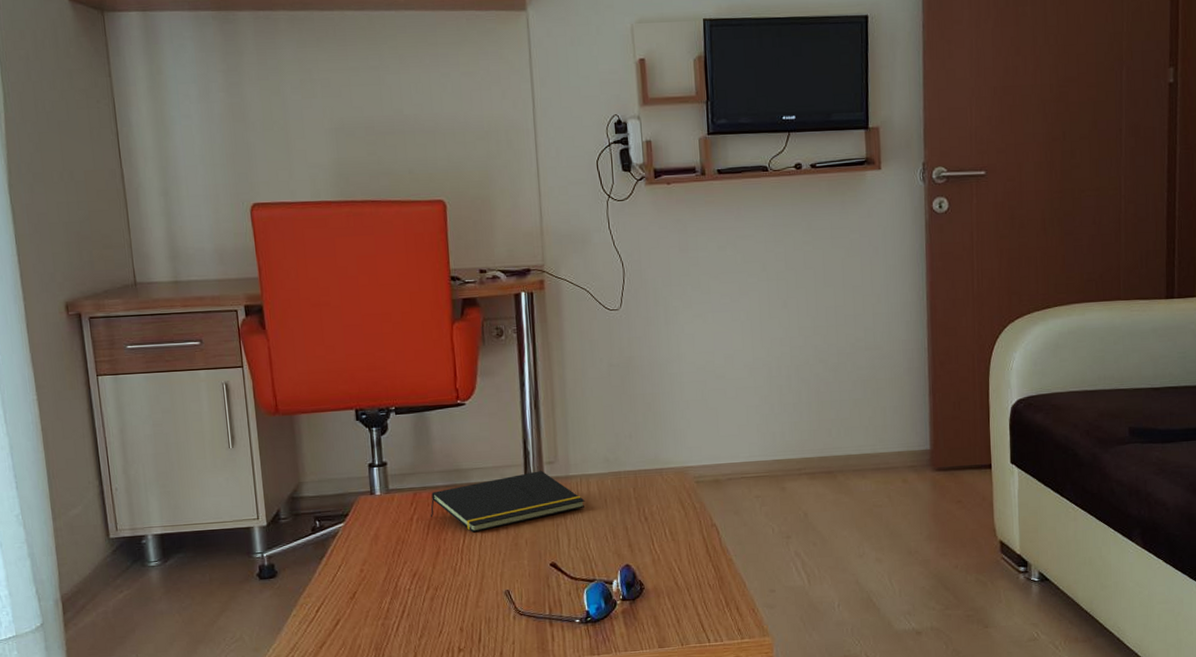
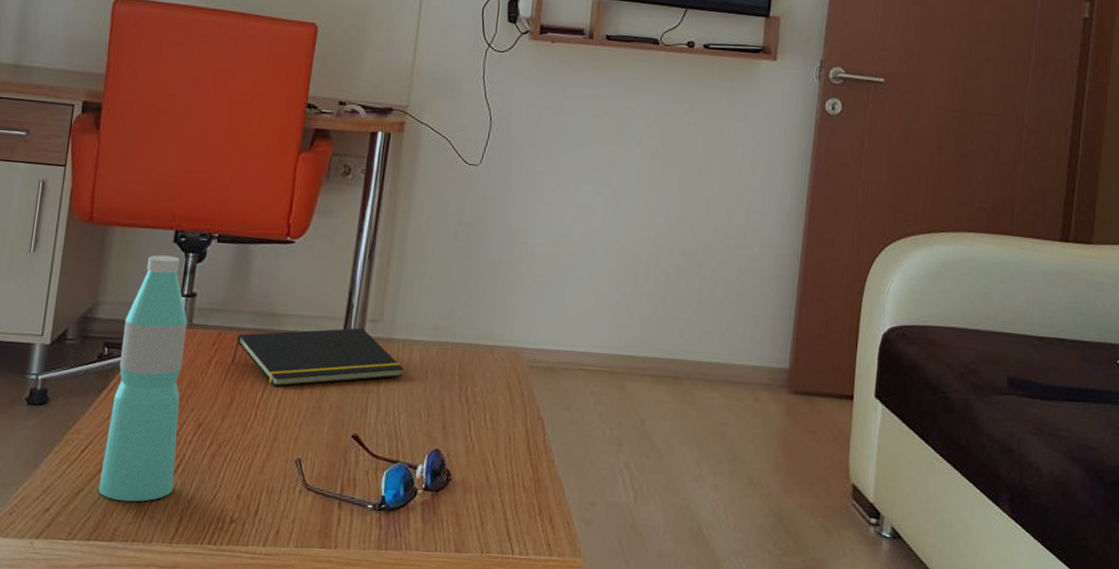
water bottle: none [328,432,403,648] -> present [98,255,187,502]

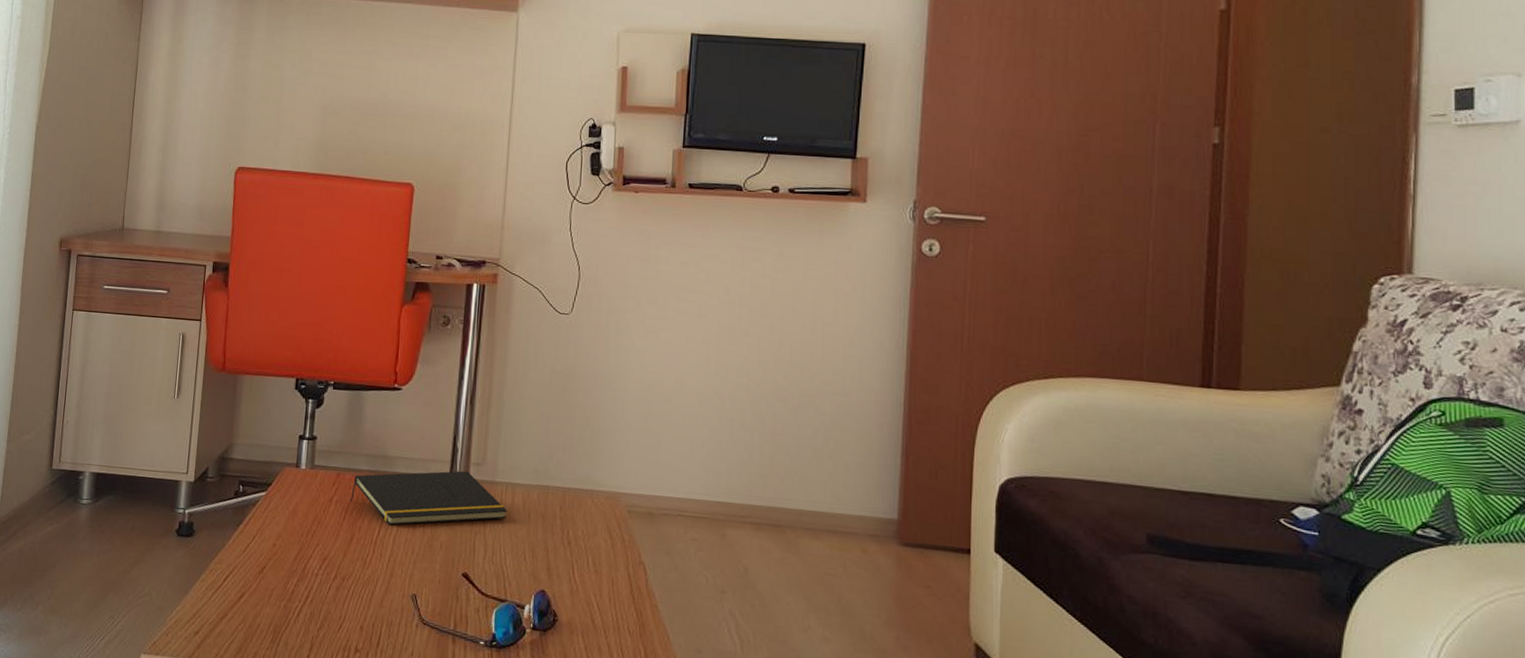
water bottle: present [98,255,187,502] -> none [239,401,310,629]

